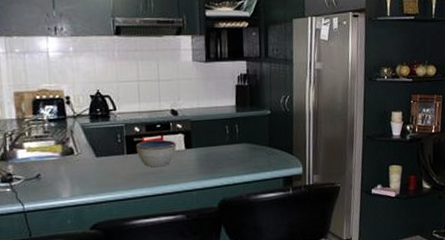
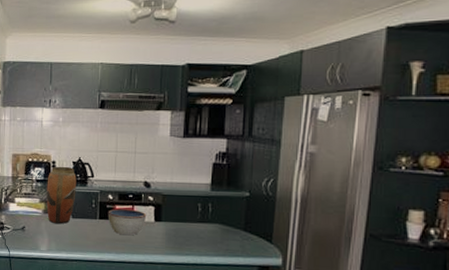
vase: none [61,101,98,167] -> present [46,166,77,225]

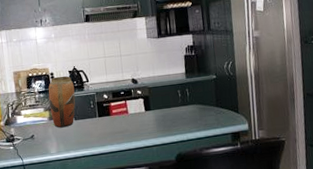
bowl: present [108,208,147,236] -> none [105,104,138,128]

